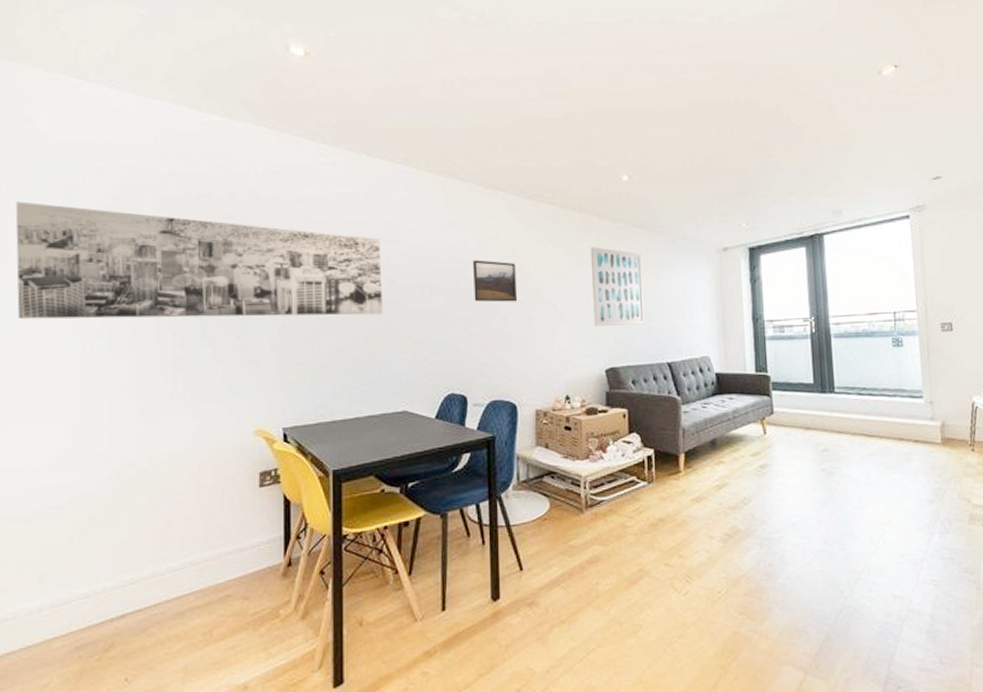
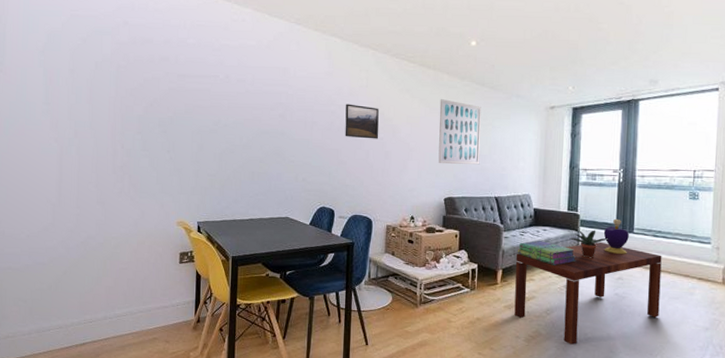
wall art: present [15,201,383,320] -> none [15,39,276,142]
coffee table: none [699,407,876,539] -> present [514,241,662,345]
stack of books: none [700,412,771,442] -> present [517,241,576,265]
potted plant: none [761,393,807,429] -> present [569,230,609,258]
decorative container: none [800,377,830,421] -> present [603,218,629,255]

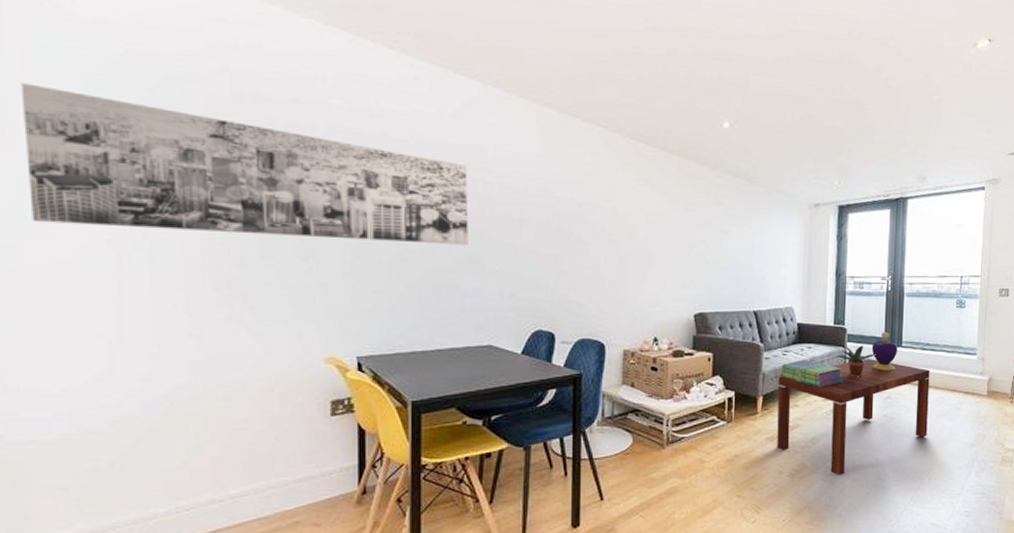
wall art: none [15,39,276,142] -> present [21,83,469,245]
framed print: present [345,104,379,139] -> none [566,196,611,242]
wall art: present [438,99,481,165] -> none [686,192,737,273]

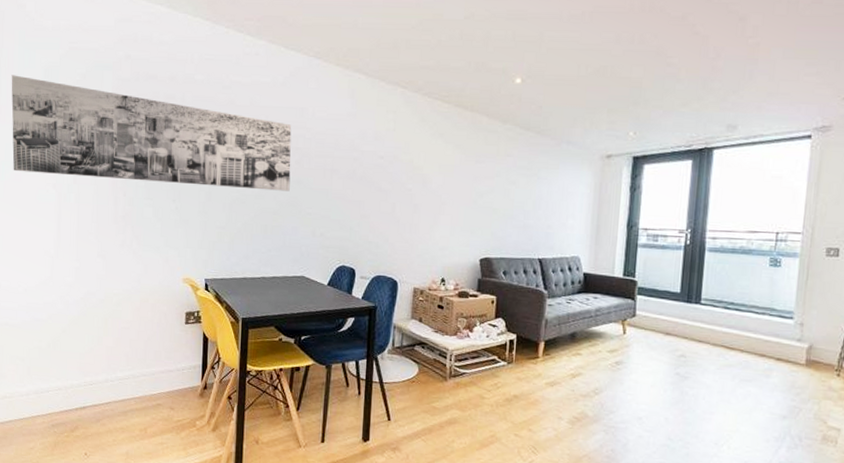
coffee table: present [777,358,930,475] -> none [557,313,734,429]
stack of books: present [779,360,843,387] -> none [562,310,631,339]
potted plant: present [836,345,877,377] -> none [624,299,671,332]
decorative container: present [871,331,898,372] -> none [664,286,695,329]

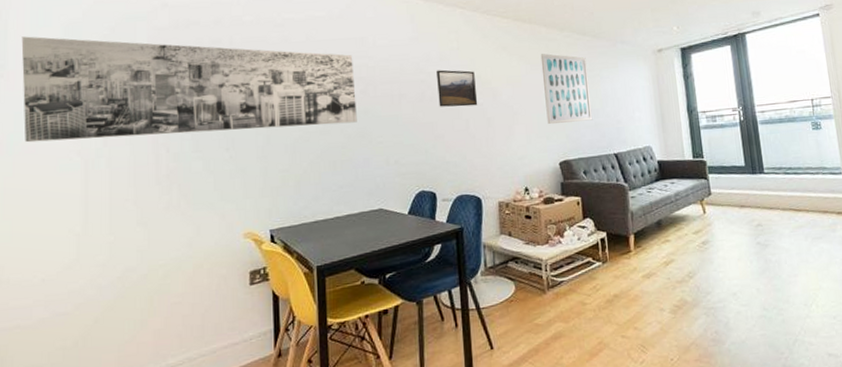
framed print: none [368,149,408,190] -> present [437,69,478,107]
wall art: none [474,145,526,221] -> present [540,53,593,125]

